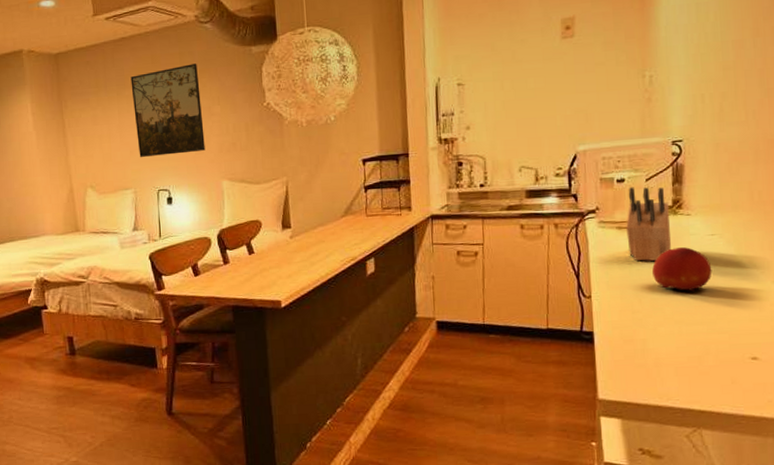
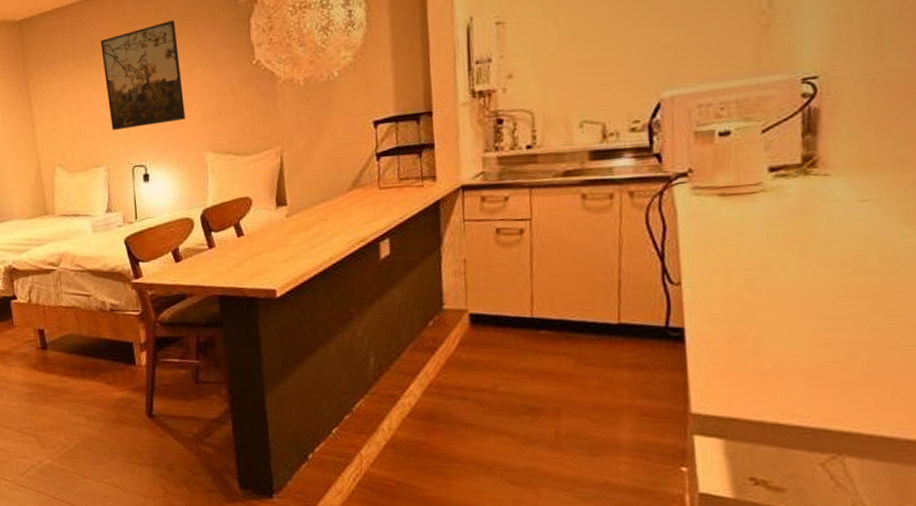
knife block: present [626,187,671,261] -> none [732,140,799,237]
fruit: present [652,247,712,293] -> none [771,217,863,278]

